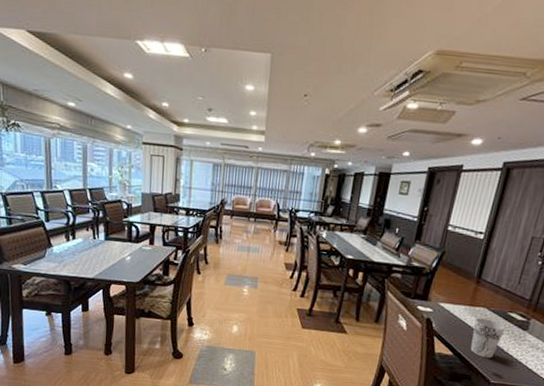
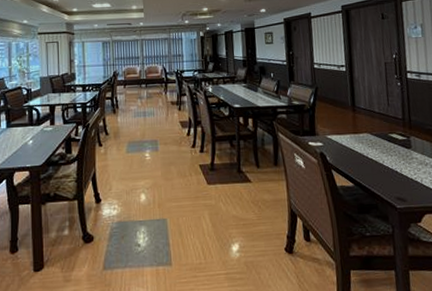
cup: present [470,317,506,358] -> none [362,143,392,183]

